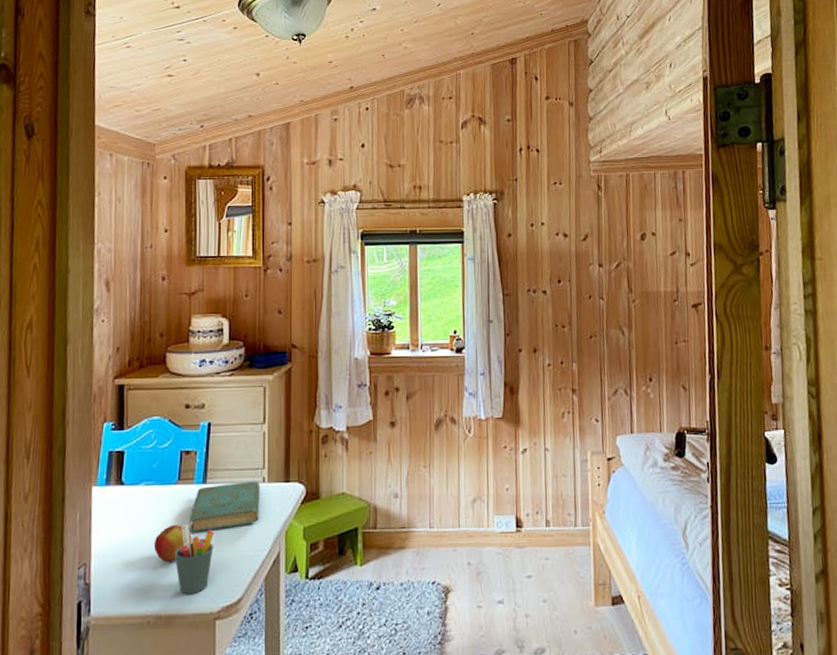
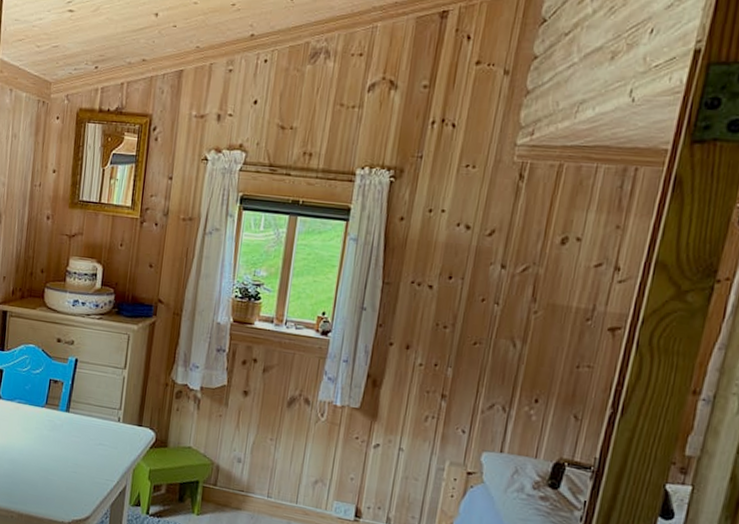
apple: present [153,525,192,563] -> none [21,441,53,473]
pen holder: present [174,525,214,595] -> none [37,443,72,503]
book: present [188,481,261,532] -> none [51,414,116,456]

